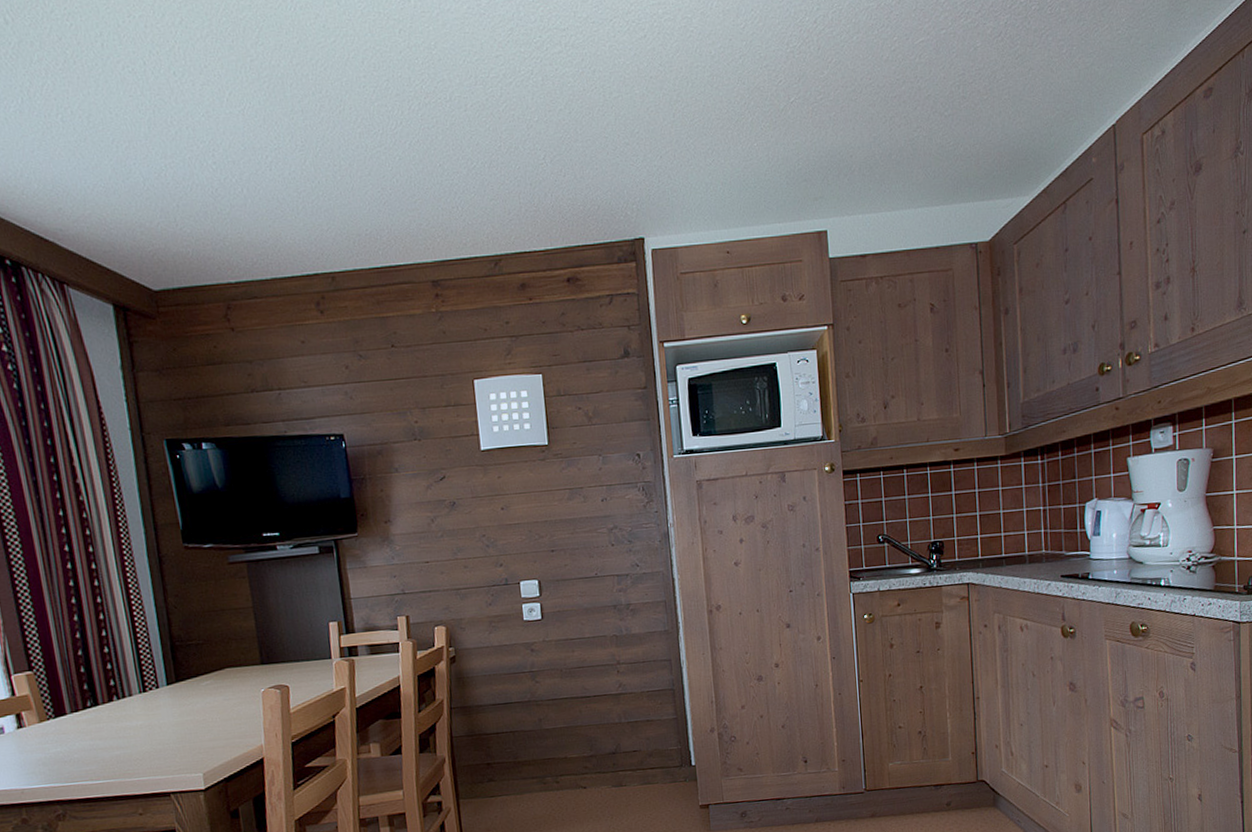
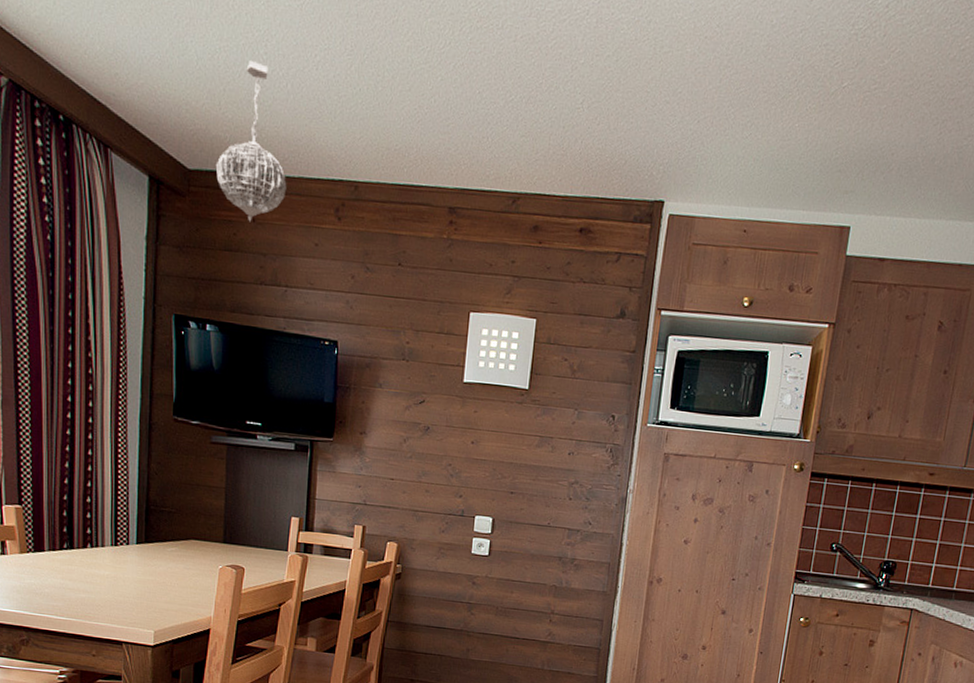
pendant light: none [182,173,262,332] -> present [215,61,287,222]

